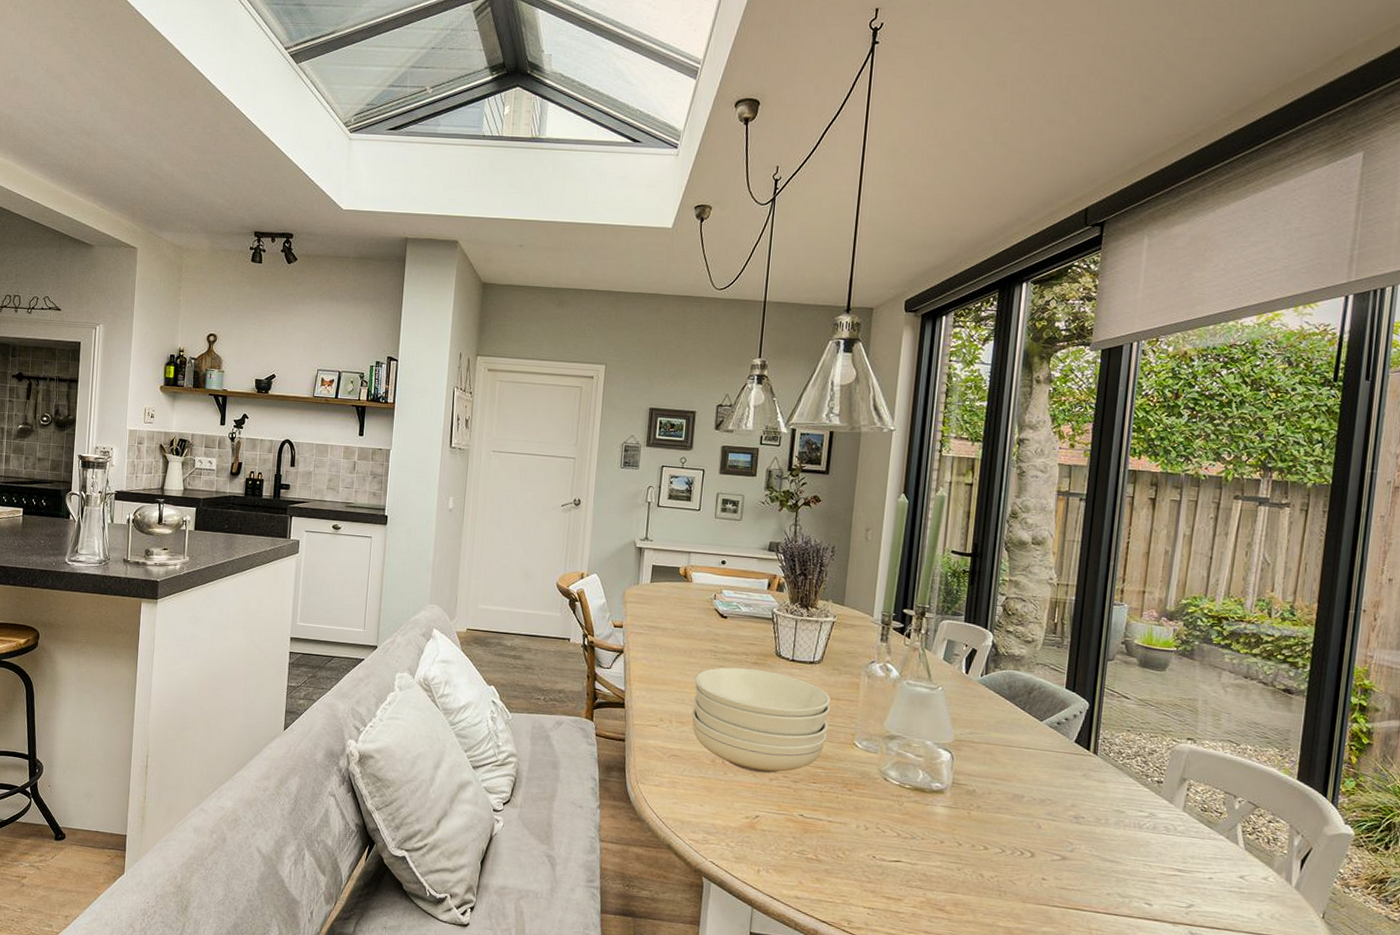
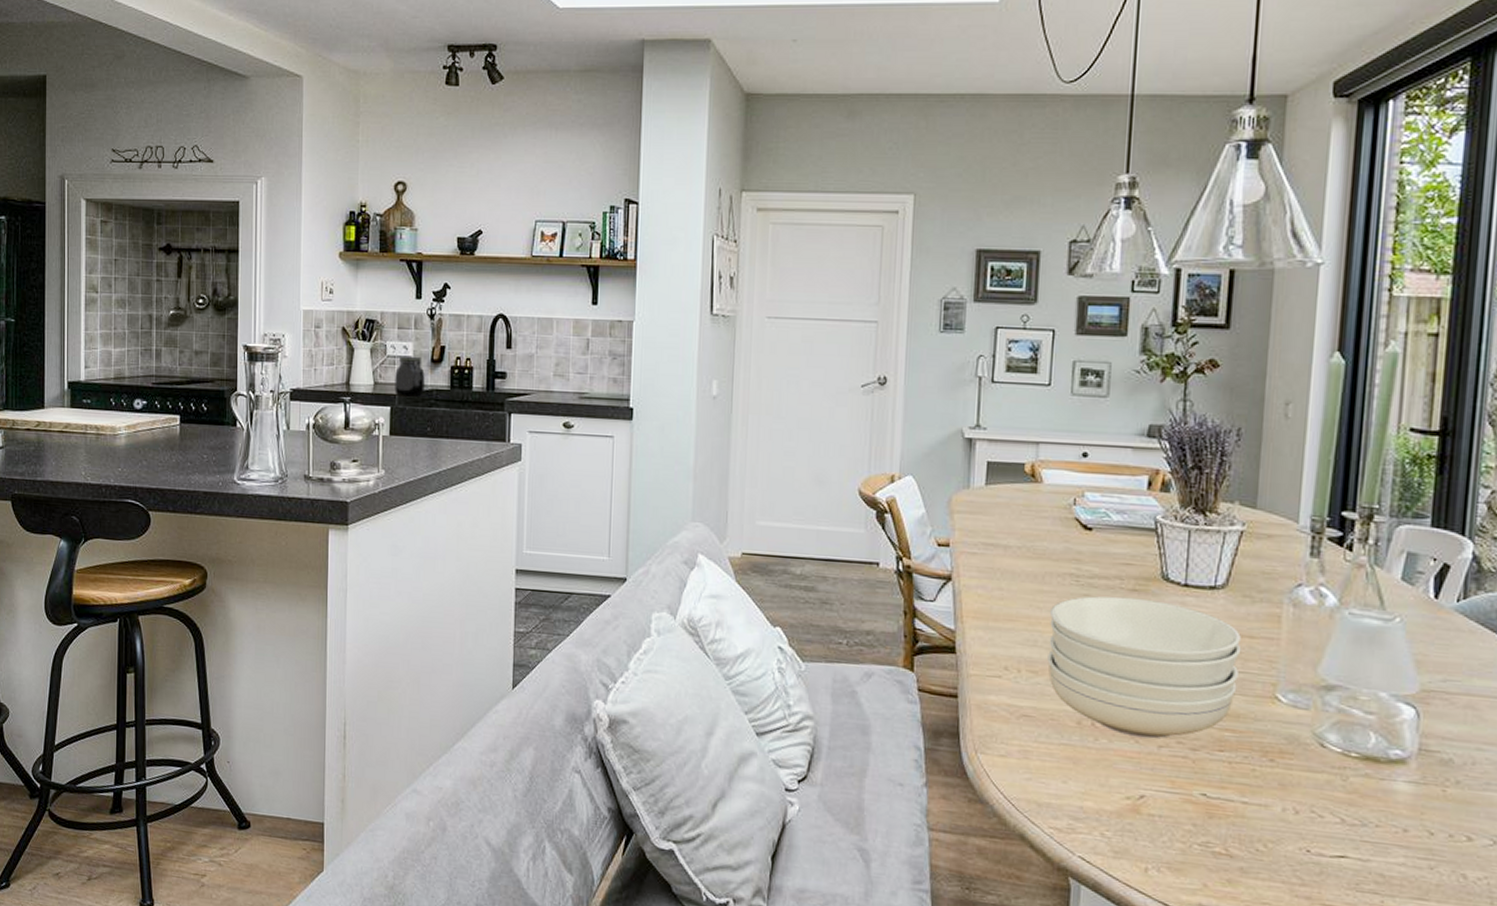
jar: none [200,468,225,502] -> present [395,355,425,398]

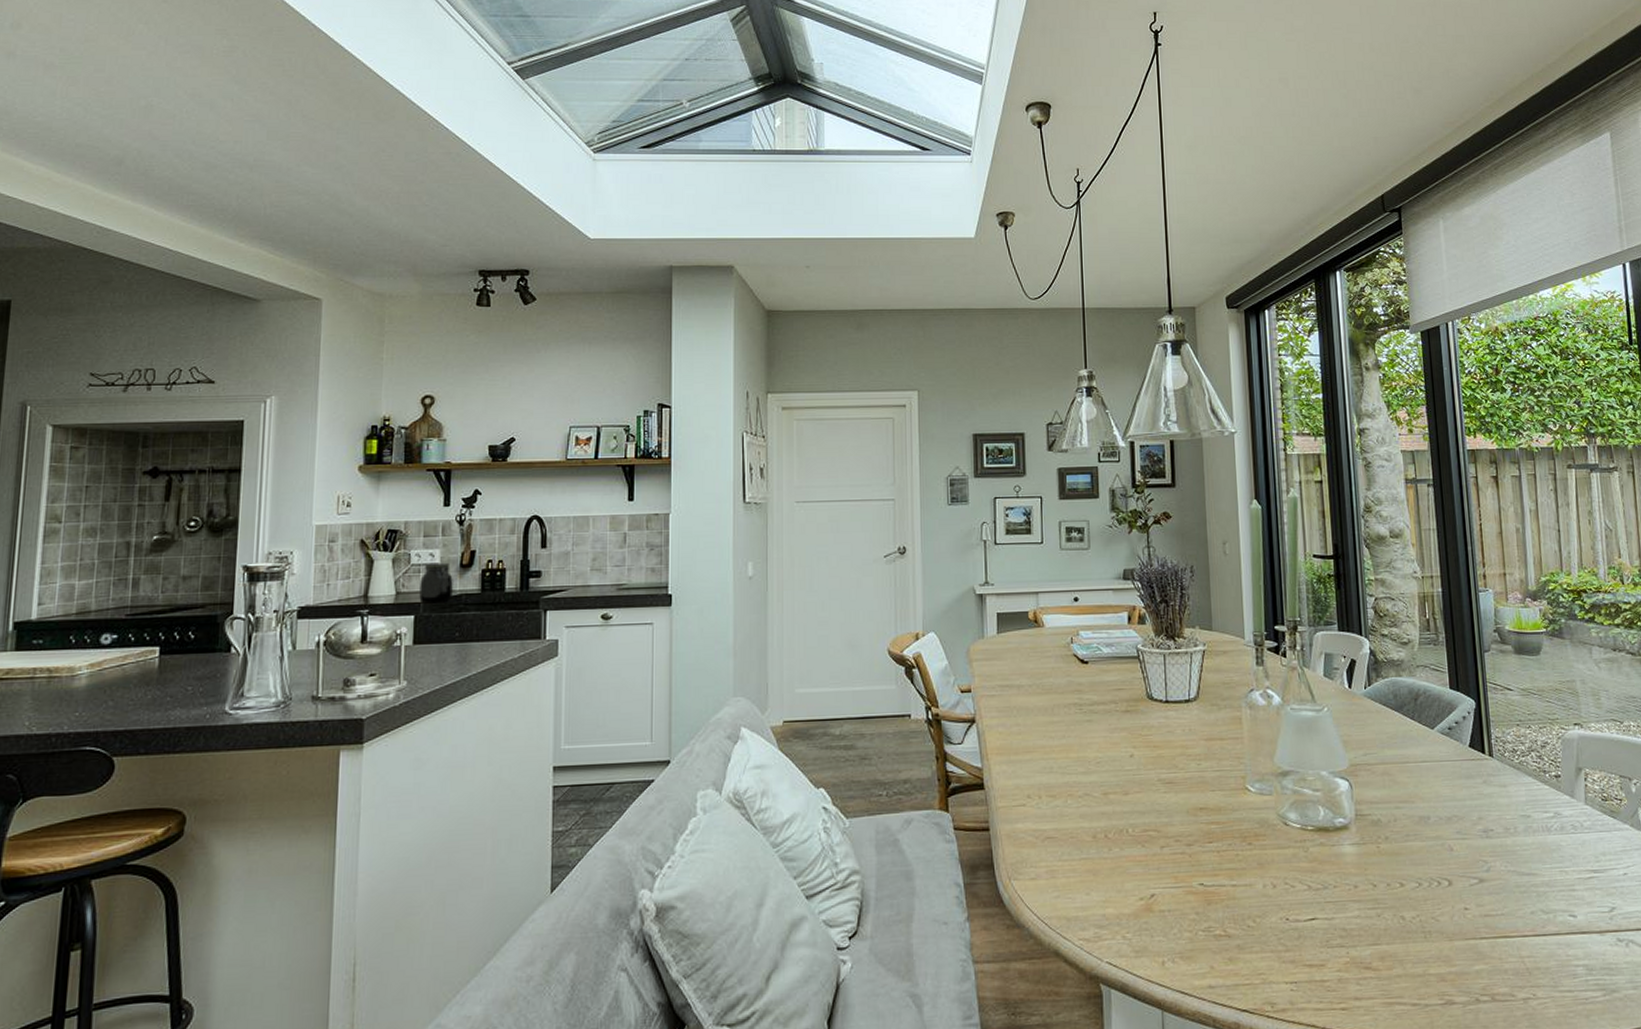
bowl: present [1047,596,1242,739] -> none [1060,717,1217,842]

